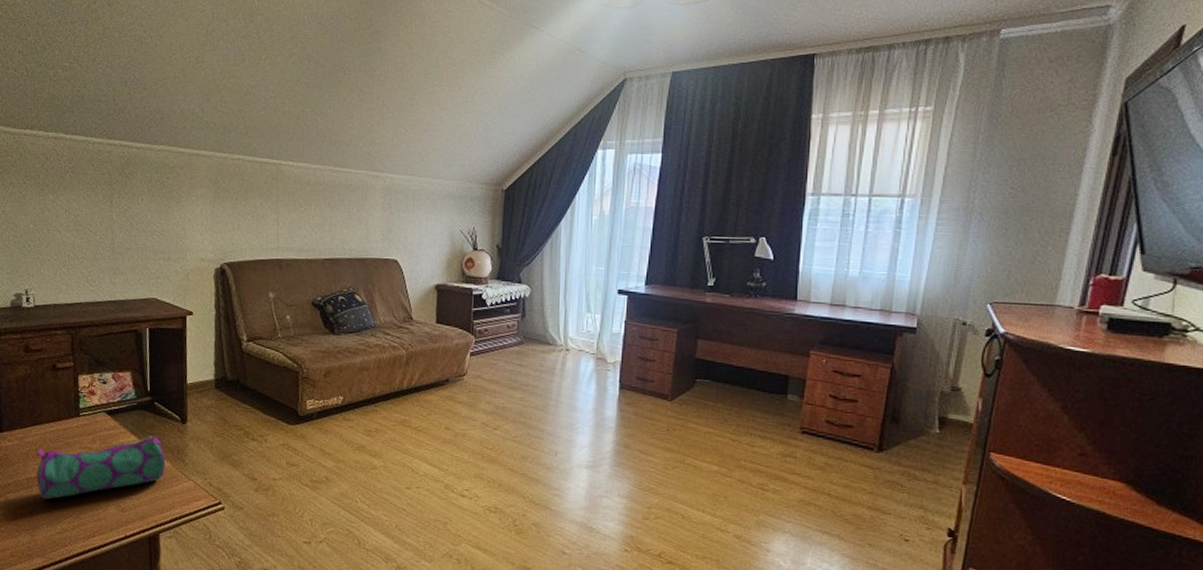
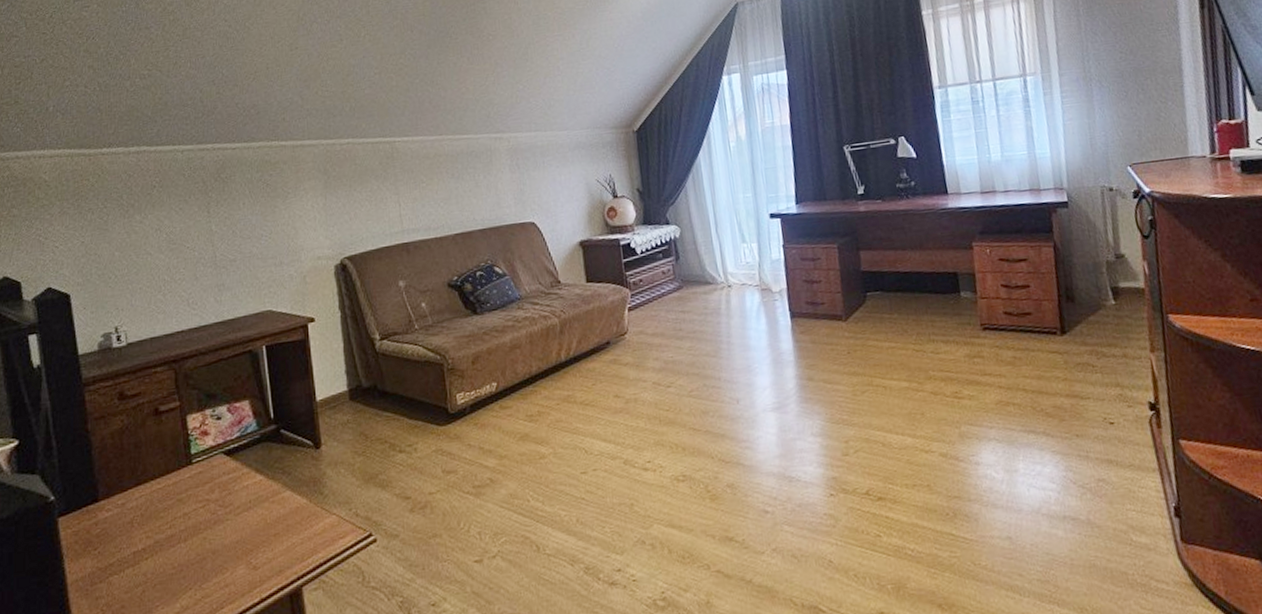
pencil case: present [36,436,166,500] -> none [142,470,301,576]

